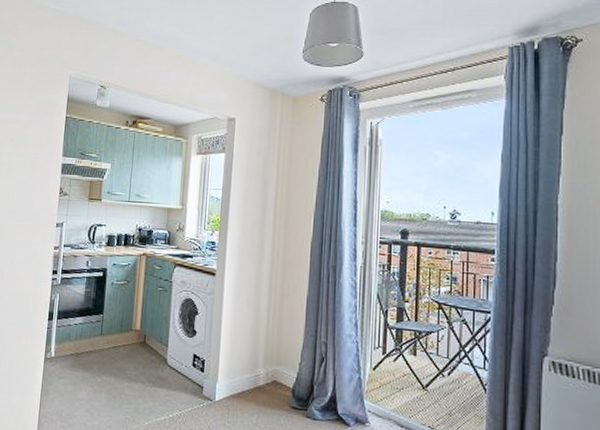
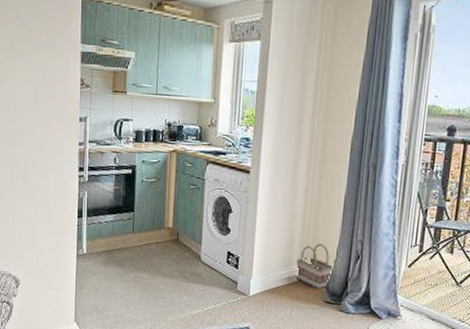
basket: none [261,345,299,394] -> present [295,243,334,290]

